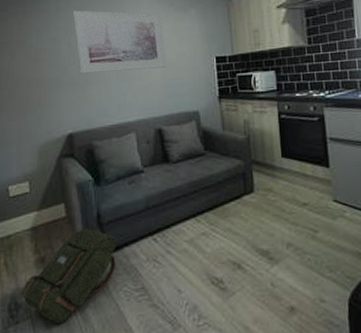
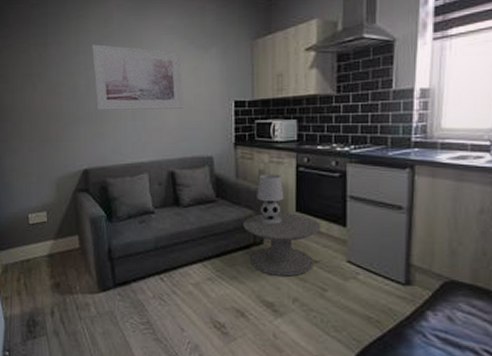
backpack: present [20,228,117,324] -> none [37,261,126,344]
side table: none [232,159,307,223] -> present [242,213,321,277]
table lamp: none [243,123,270,172] -> present [257,174,284,224]

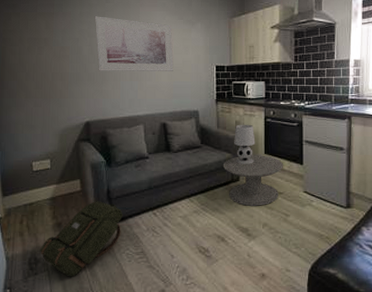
backpack: none [37,261,126,344] -> present [39,201,123,277]

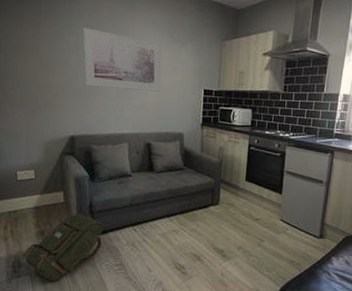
side table: present [222,155,284,206] -> none [203,181,264,230]
table lamp: present [234,124,256,164] -> none [216,150,238,190]

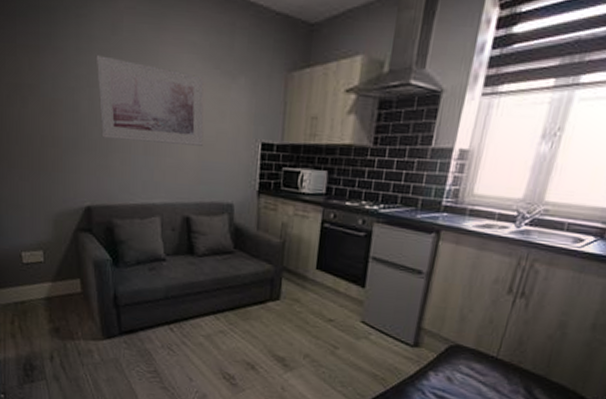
backpack: present [22,213,104,282] -> none [35,307,132,390]

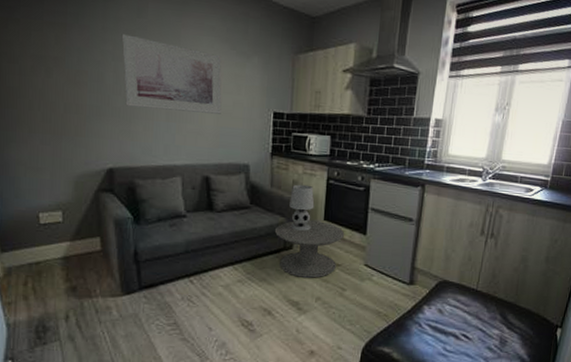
side table: none [260,269,340,333] -> present [274,220,345,278]
table lamp: none [277,227,306,281] -> present [289,184,315,231]

